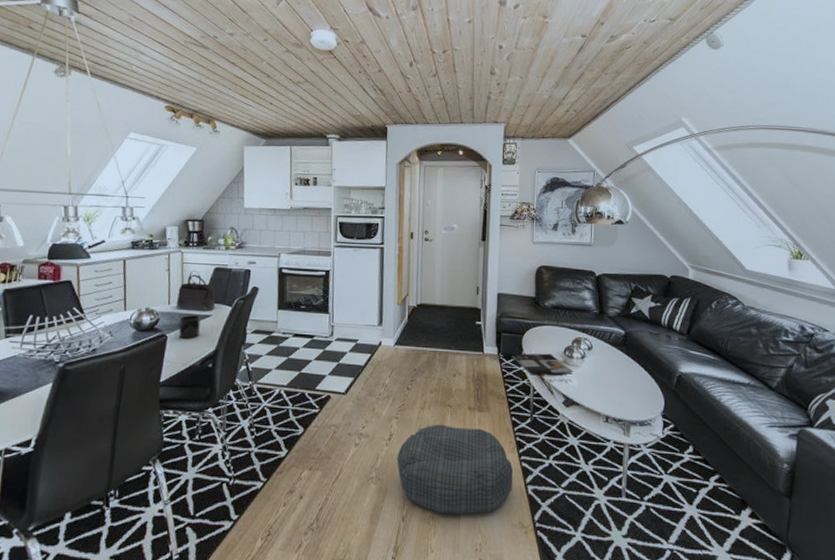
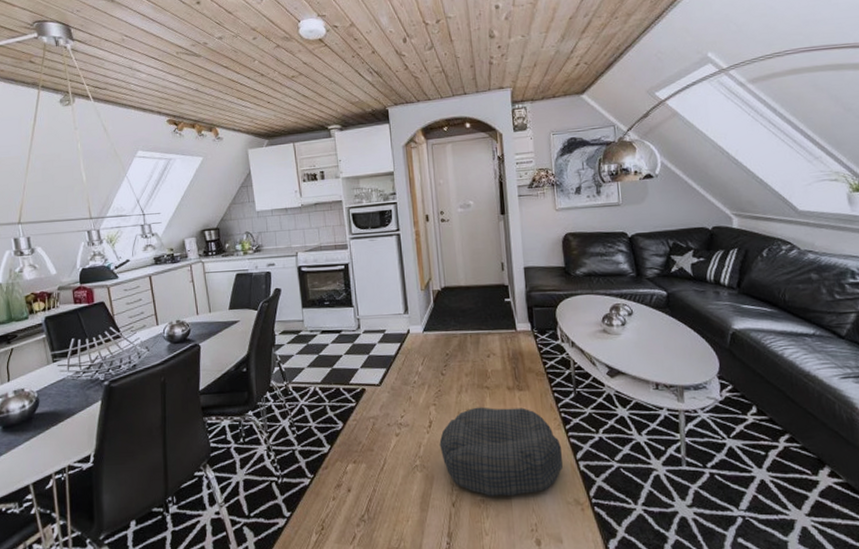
handbag: present [176,270,216,312] -> none [204,279,242,319]
mug: present [178,315,201,339] -> none [209,322,230,347]
magazine: present [512,353,574,384] -> none [546,323,617,355]

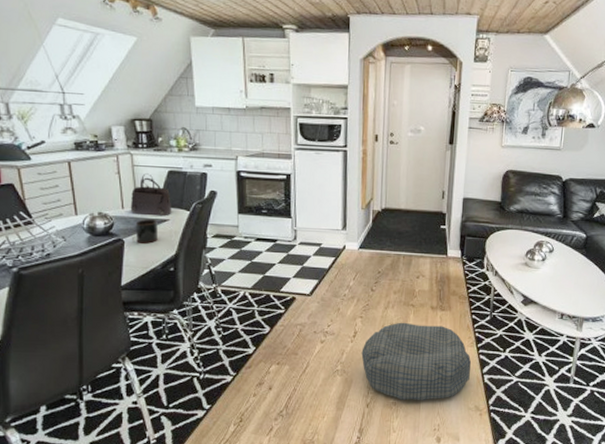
handbag: none [204,279,242,319] -> present [130,173,172,217]
mug: none [209,322,230,347] -> present [135,219,158,244]

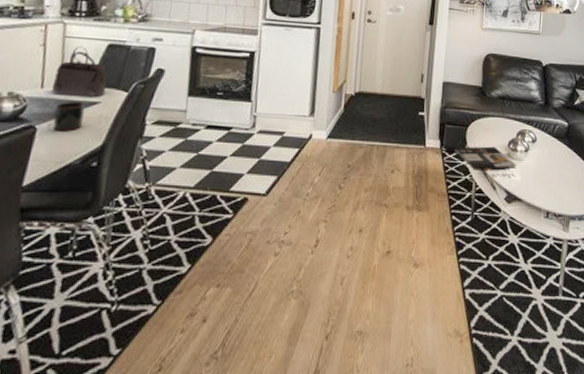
dog bed: present [361,322,472,400] -> none [322,226,451,327]
magazine: none [475,256,534,285] -> present [455,146,517,179]

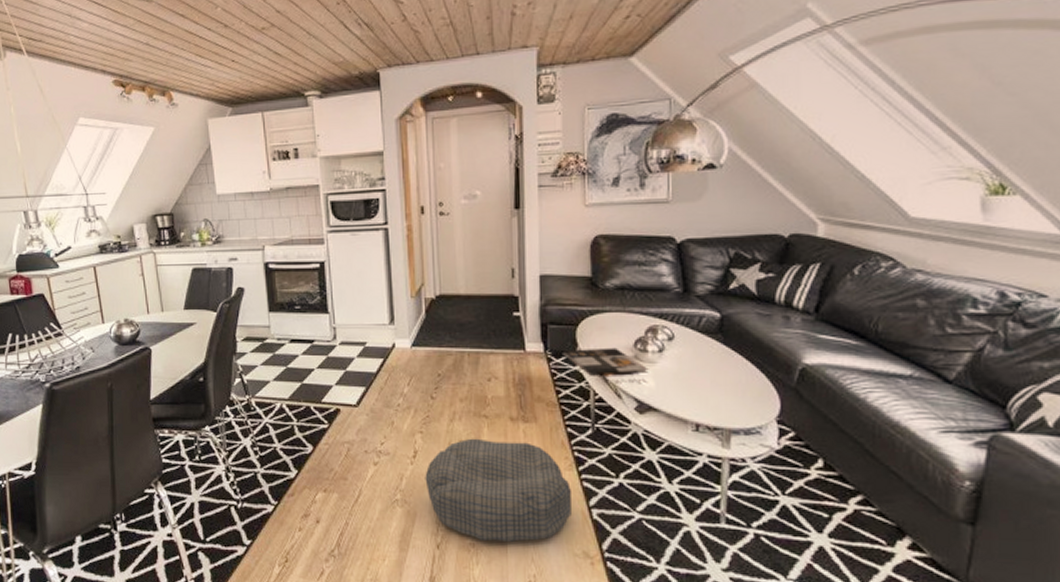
handbag: present [51,46,106,98] -> none [155,273,199,320]
mug: present [52,101,85,132] -> none [161,324,185,351]
dog bed: none [322,226,451,327] -> present [425,438,573,542]

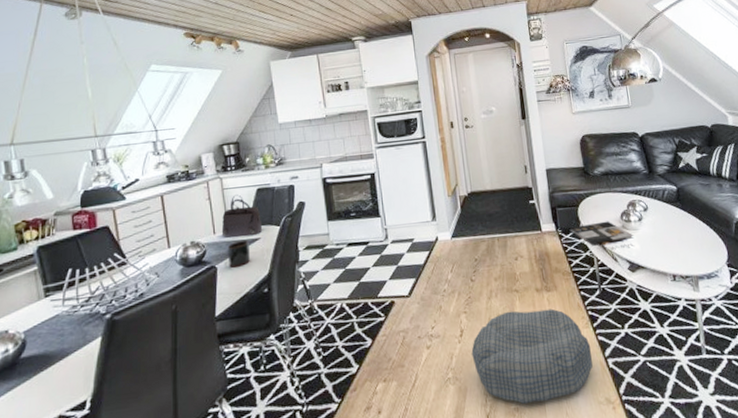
handbag: none [155,273,199,320] -> present [221,195,263,238]
mug: none [161,324,185,351] -> present [227,240,250,268]

